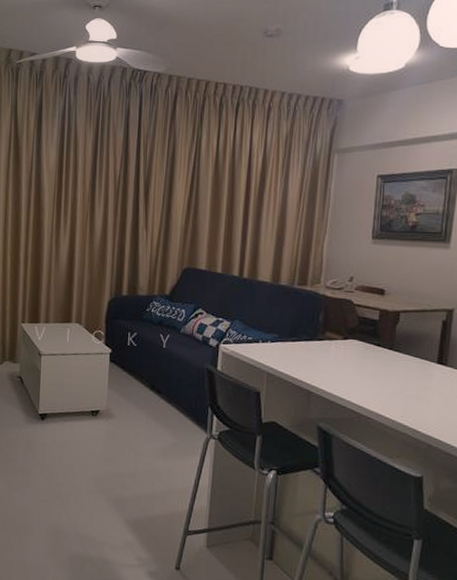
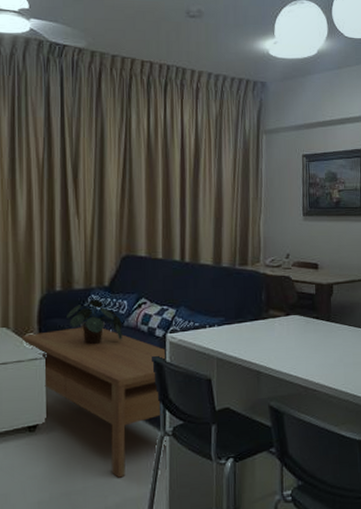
coffee table: none [91,329,219,469] -> present [21,327,167,478]
potted plant: none [130,306,179,347] -> present [67,300,122,345]

